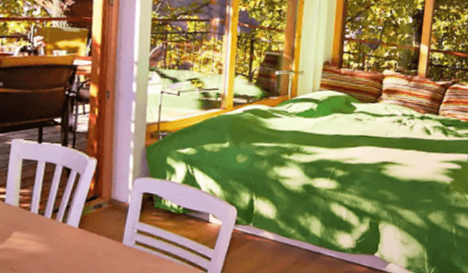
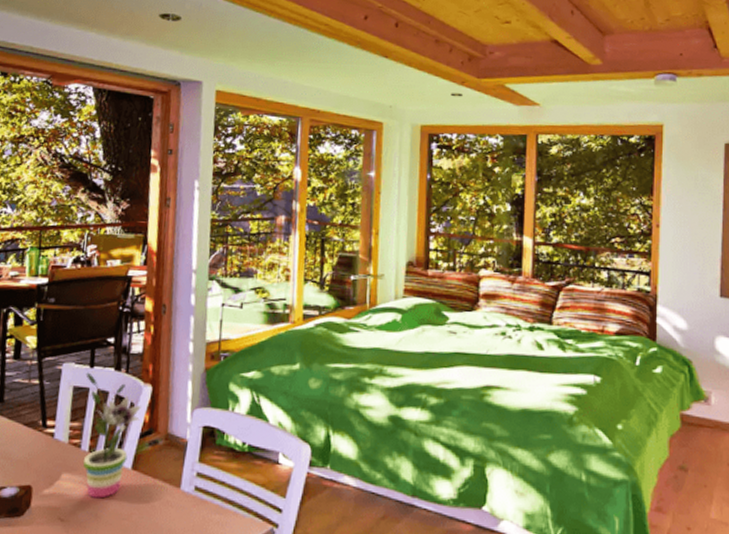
potted plant: none [33,147,87,252] -> present [83,372,141,499]

